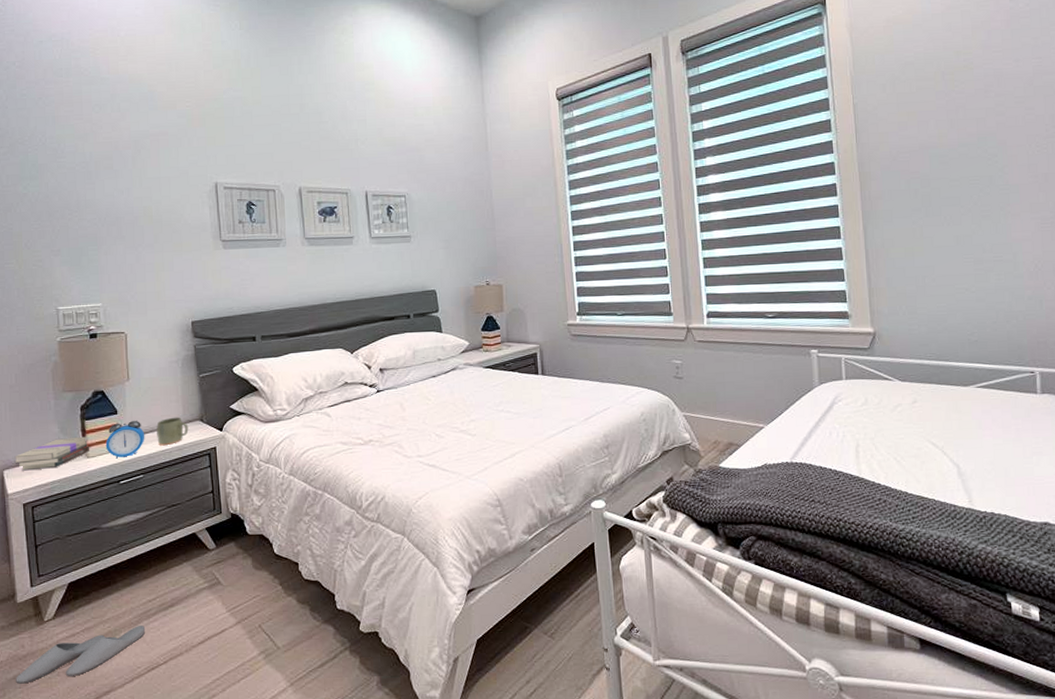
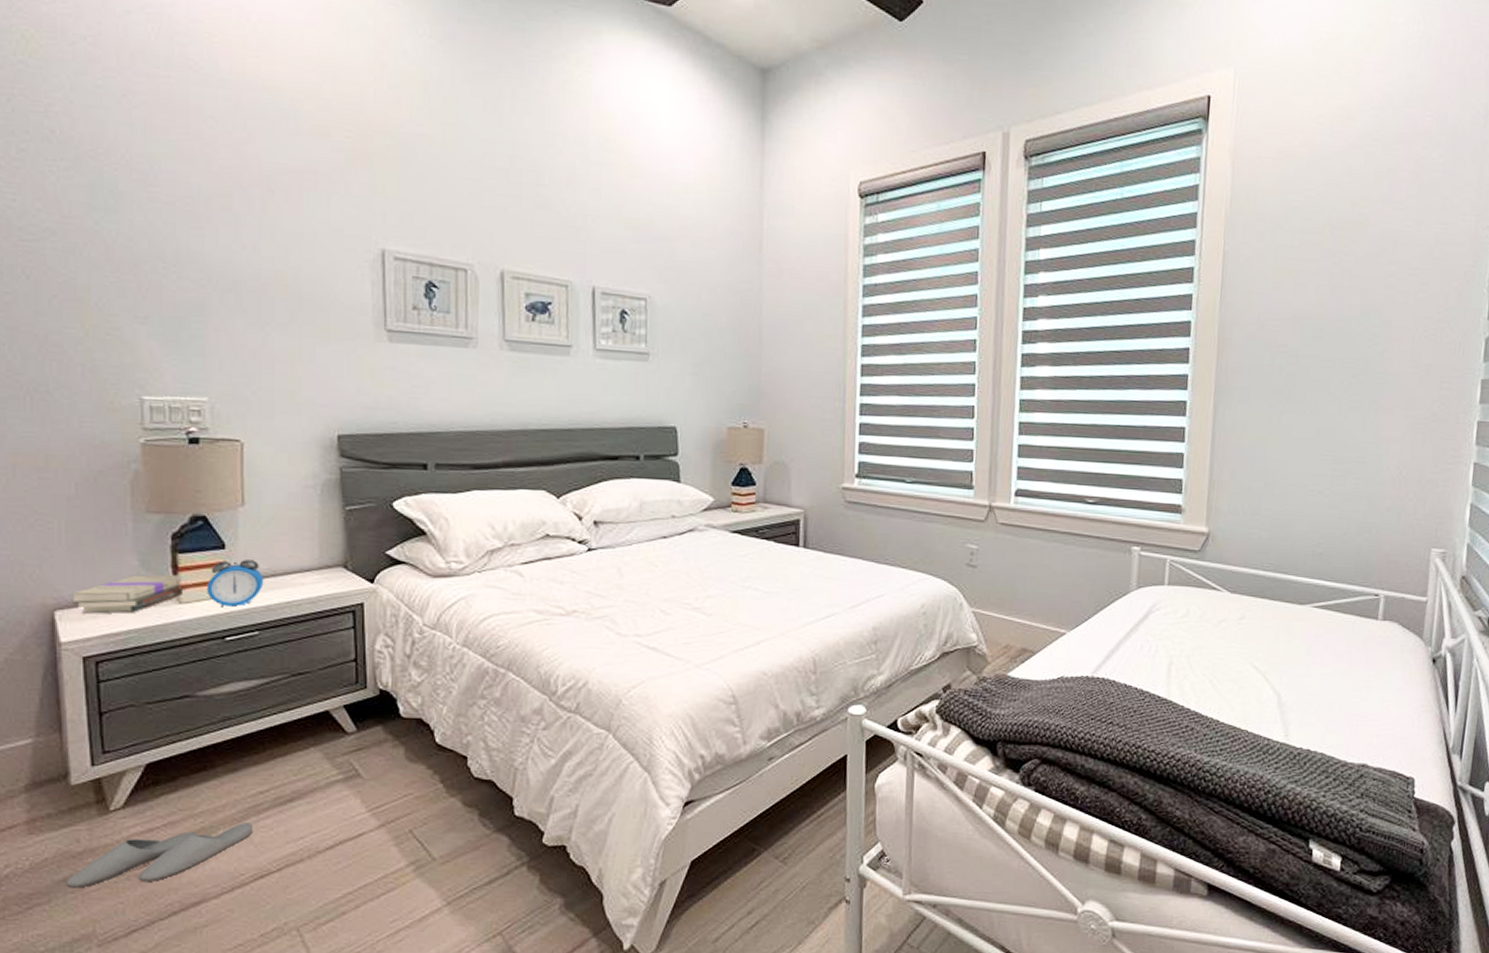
mug: present [156,417,189,445] -> none [281,559,326,595]

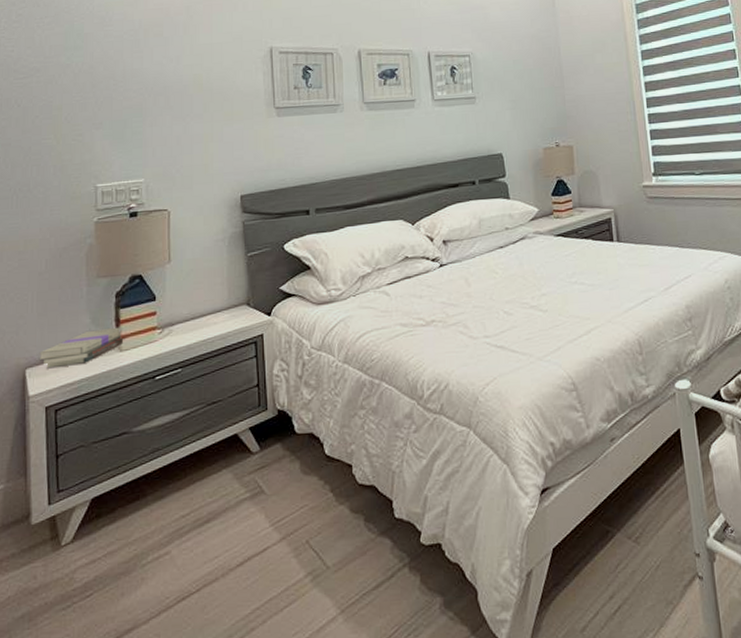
slippers: present [66,823,254,888] -> none [24,546,177,624]
alarm clock: present [206,558,264,608] -> none [141,306,185,351]

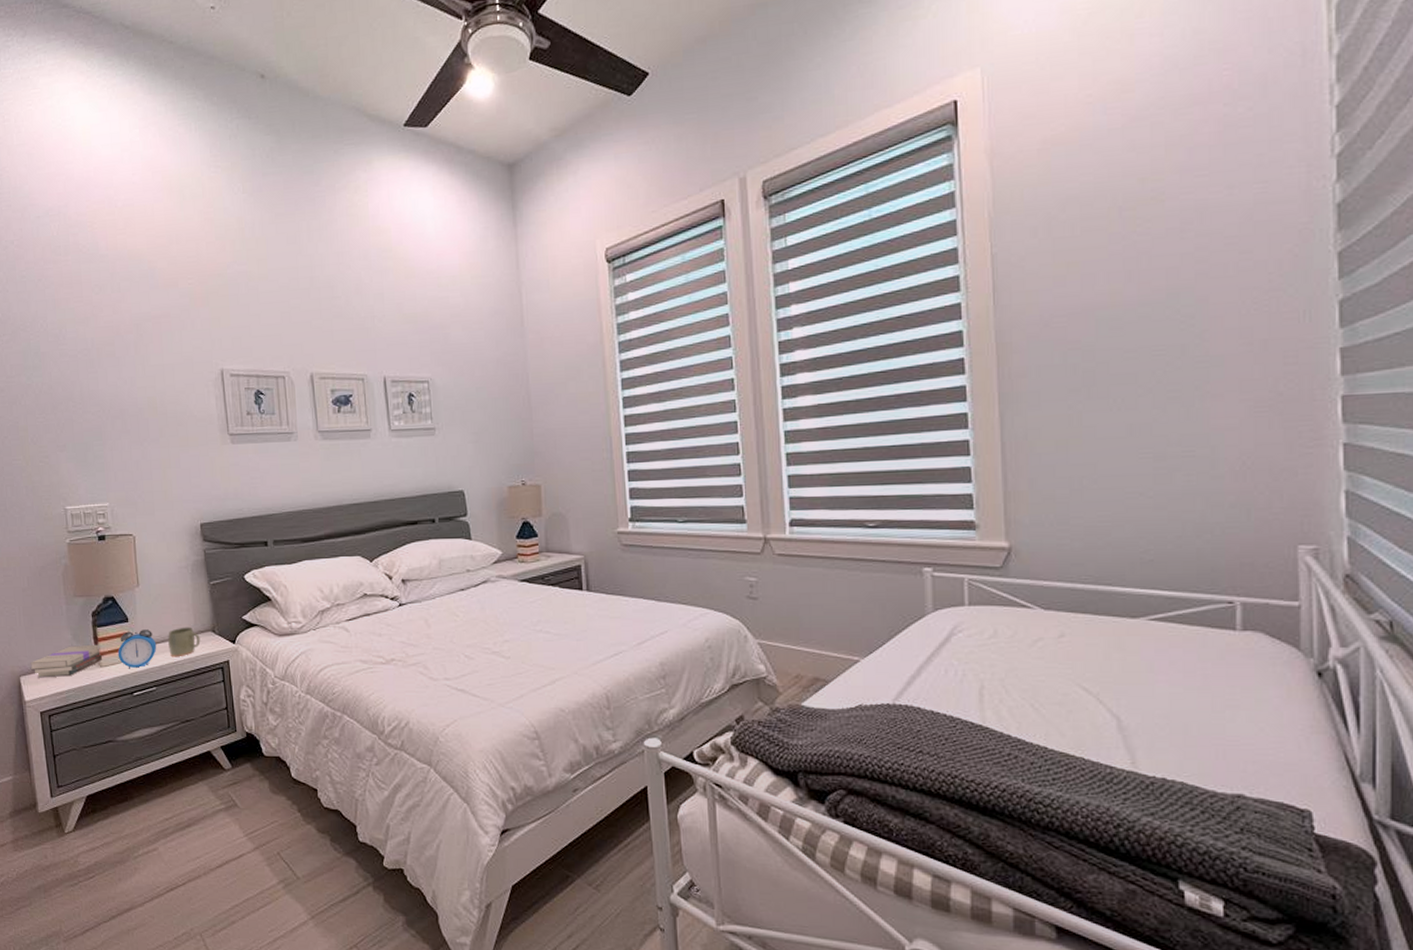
alarm clock: none [141,306,185,351] -> present [117,628,157,669]
mug: none [198,301,234,334] -> present [168,627,201,656]

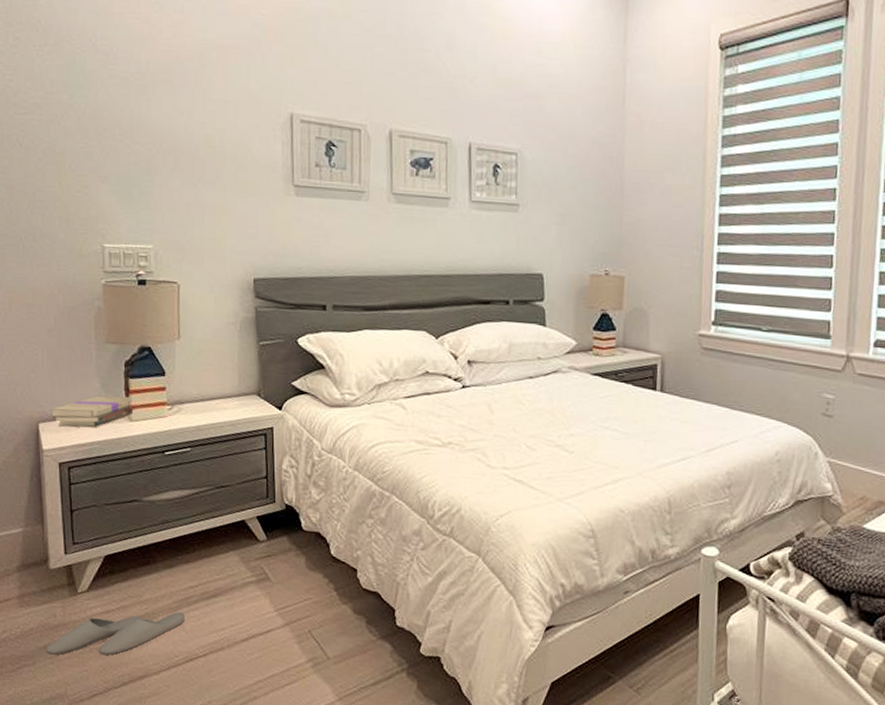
slippers: none [40,844,164,894] -> present [46,612,186,655]
alarm clock: present [117,628,157,669] -> none [150,385,195,426]
mug: present [168,627,201,656] -> none [208,387,244,418]

